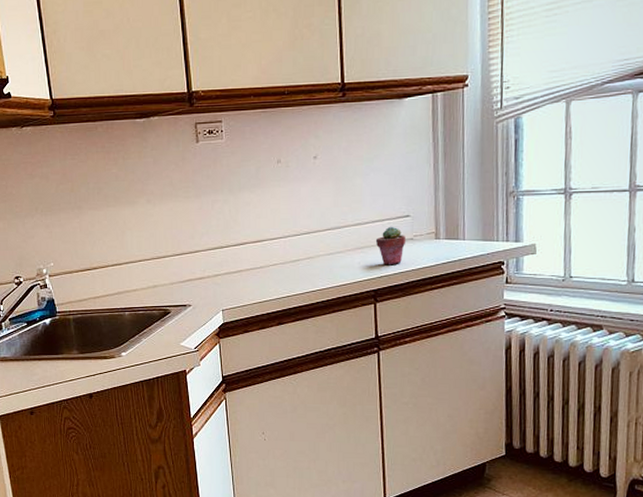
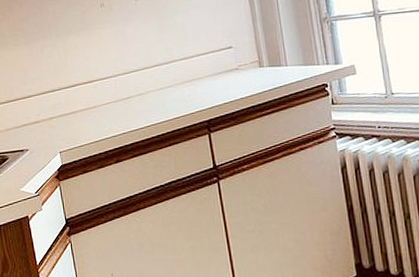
potted succulent: present [375,226,407,264] -> none [202,58,232,95]

